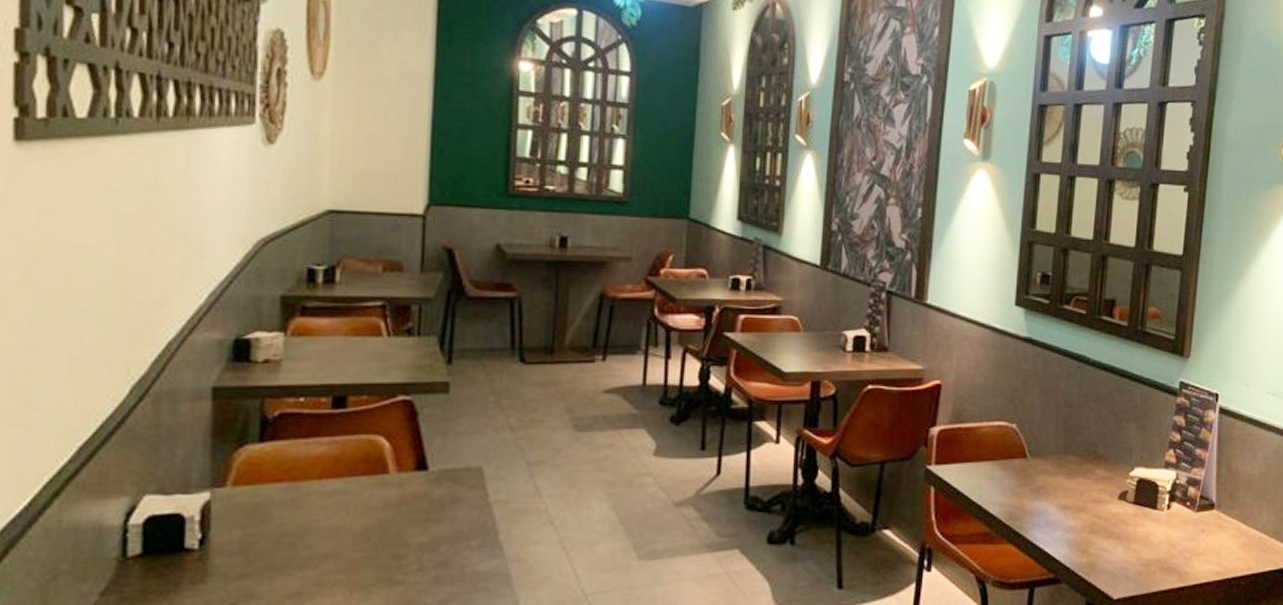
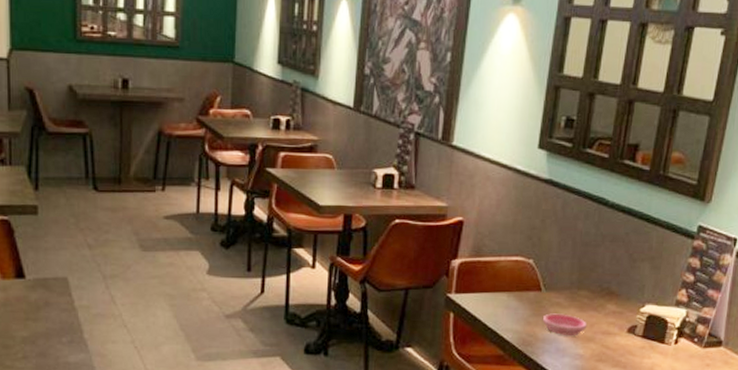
saucer: none [1030,482,1077,507] -> present [543,313,587,337]

